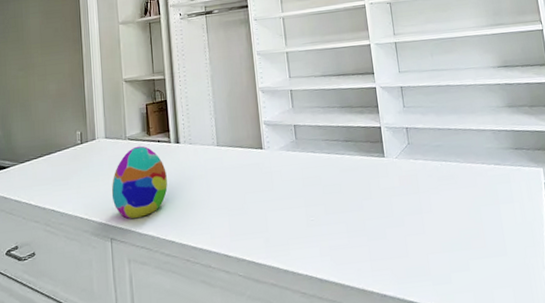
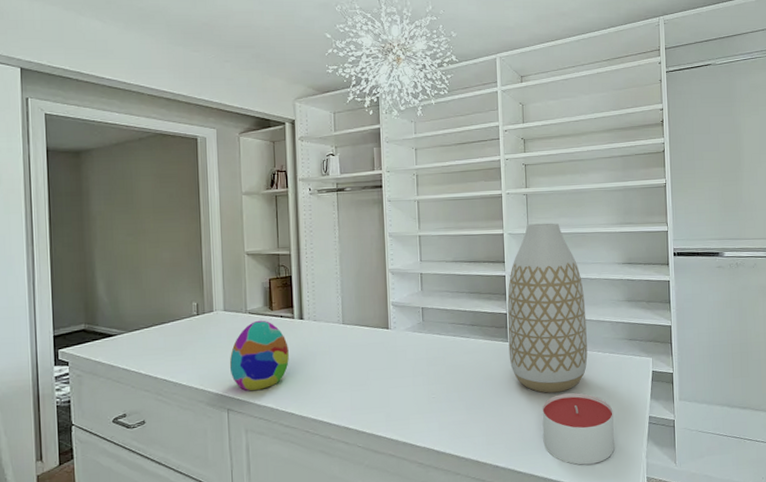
vase: none [380,29,472,212] -> present [507,222,588,393]
candle: none [427,210,513,293] -> present [542,393,615,465]

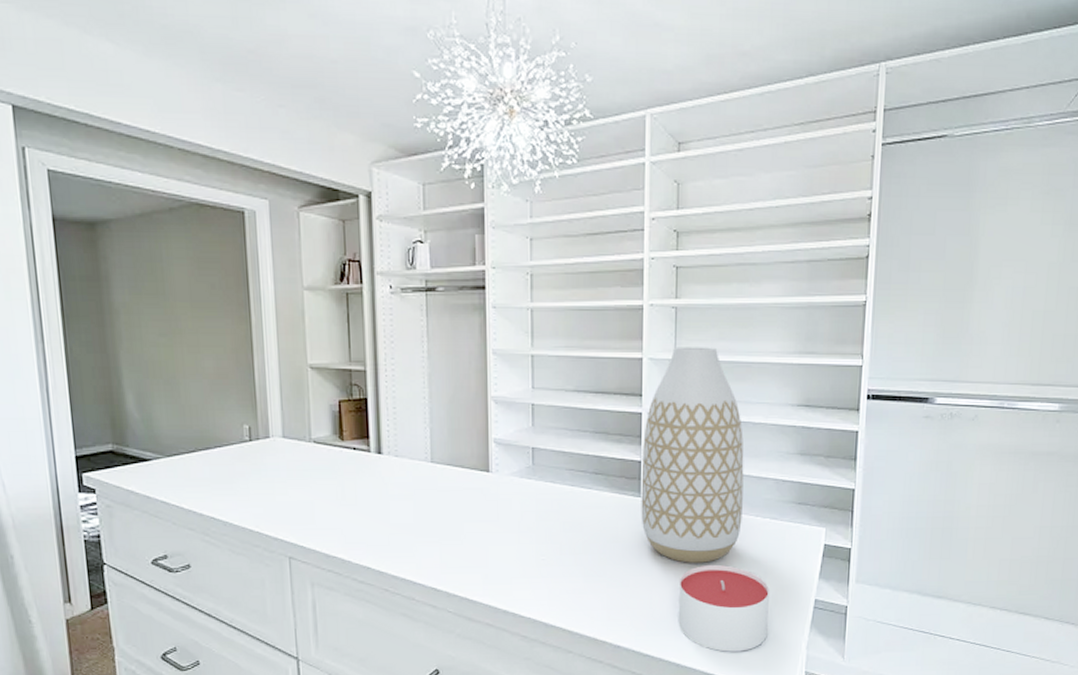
decorative egg: present [229,320,289,391] -> none [290,452,364,538]

